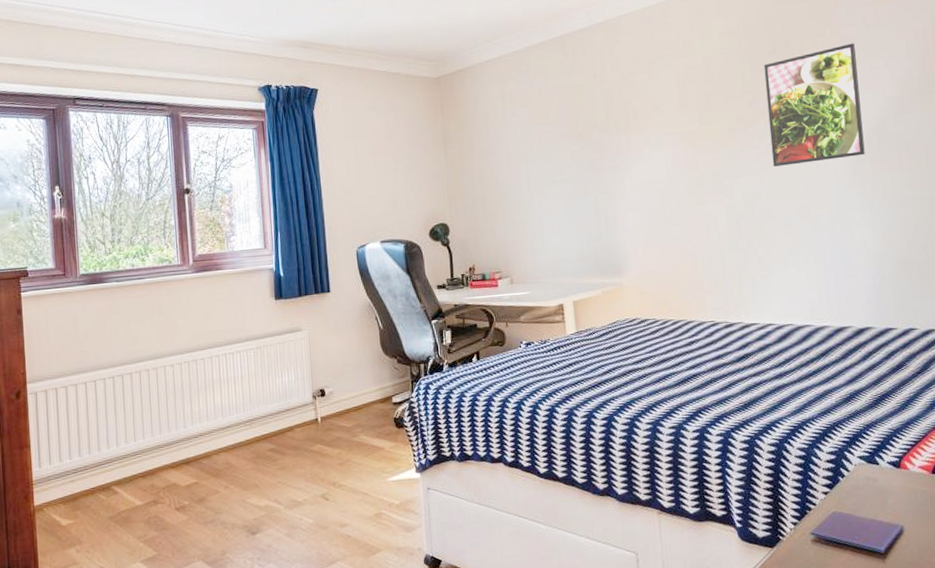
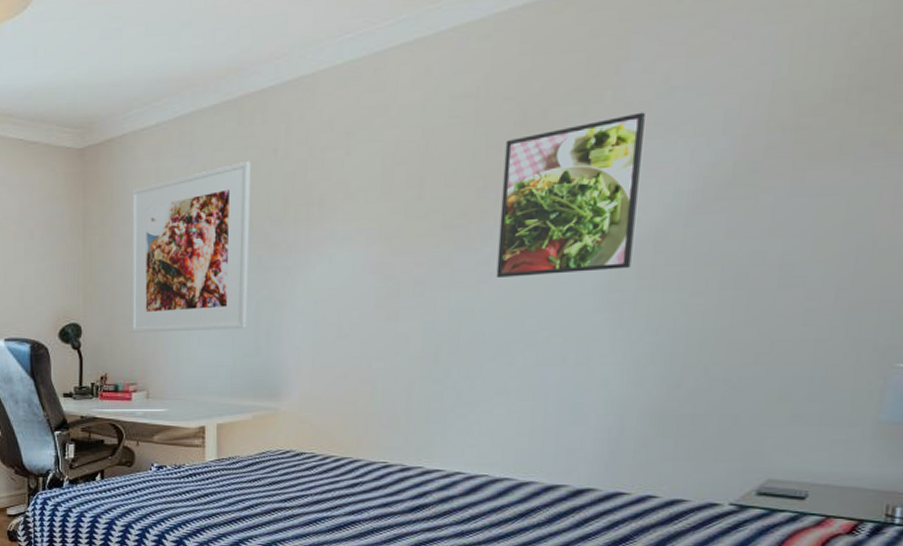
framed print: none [482,84,588,228] -> present [131,160,251,333]

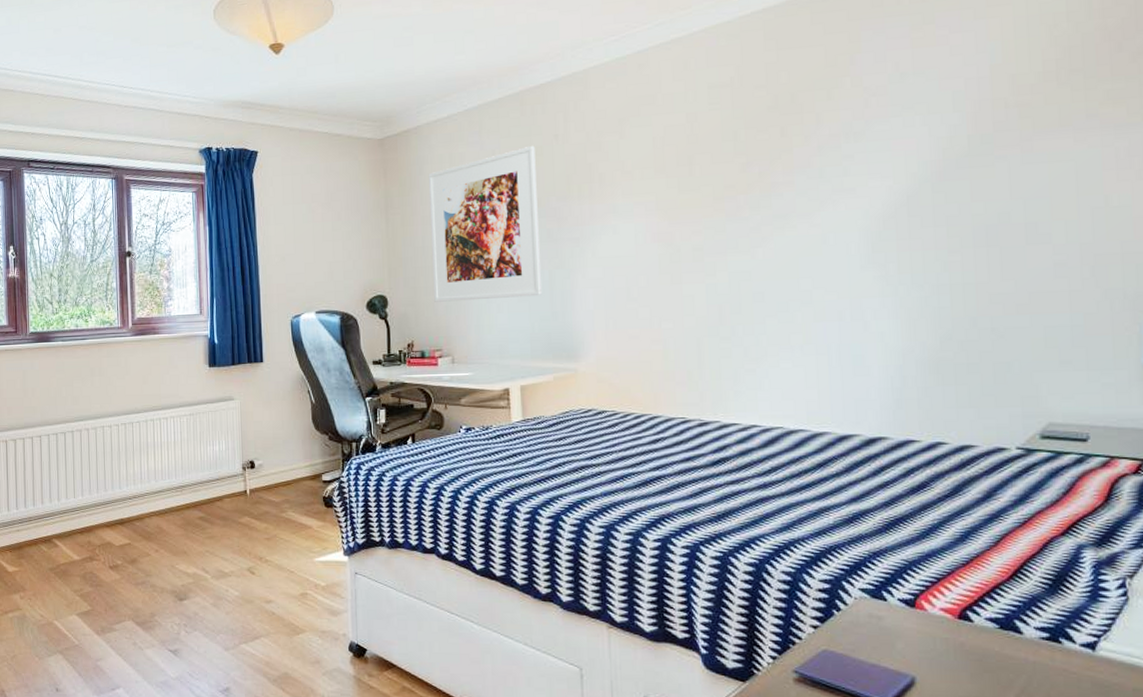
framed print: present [496,112,645,277] -> none [762,95,889,242]

